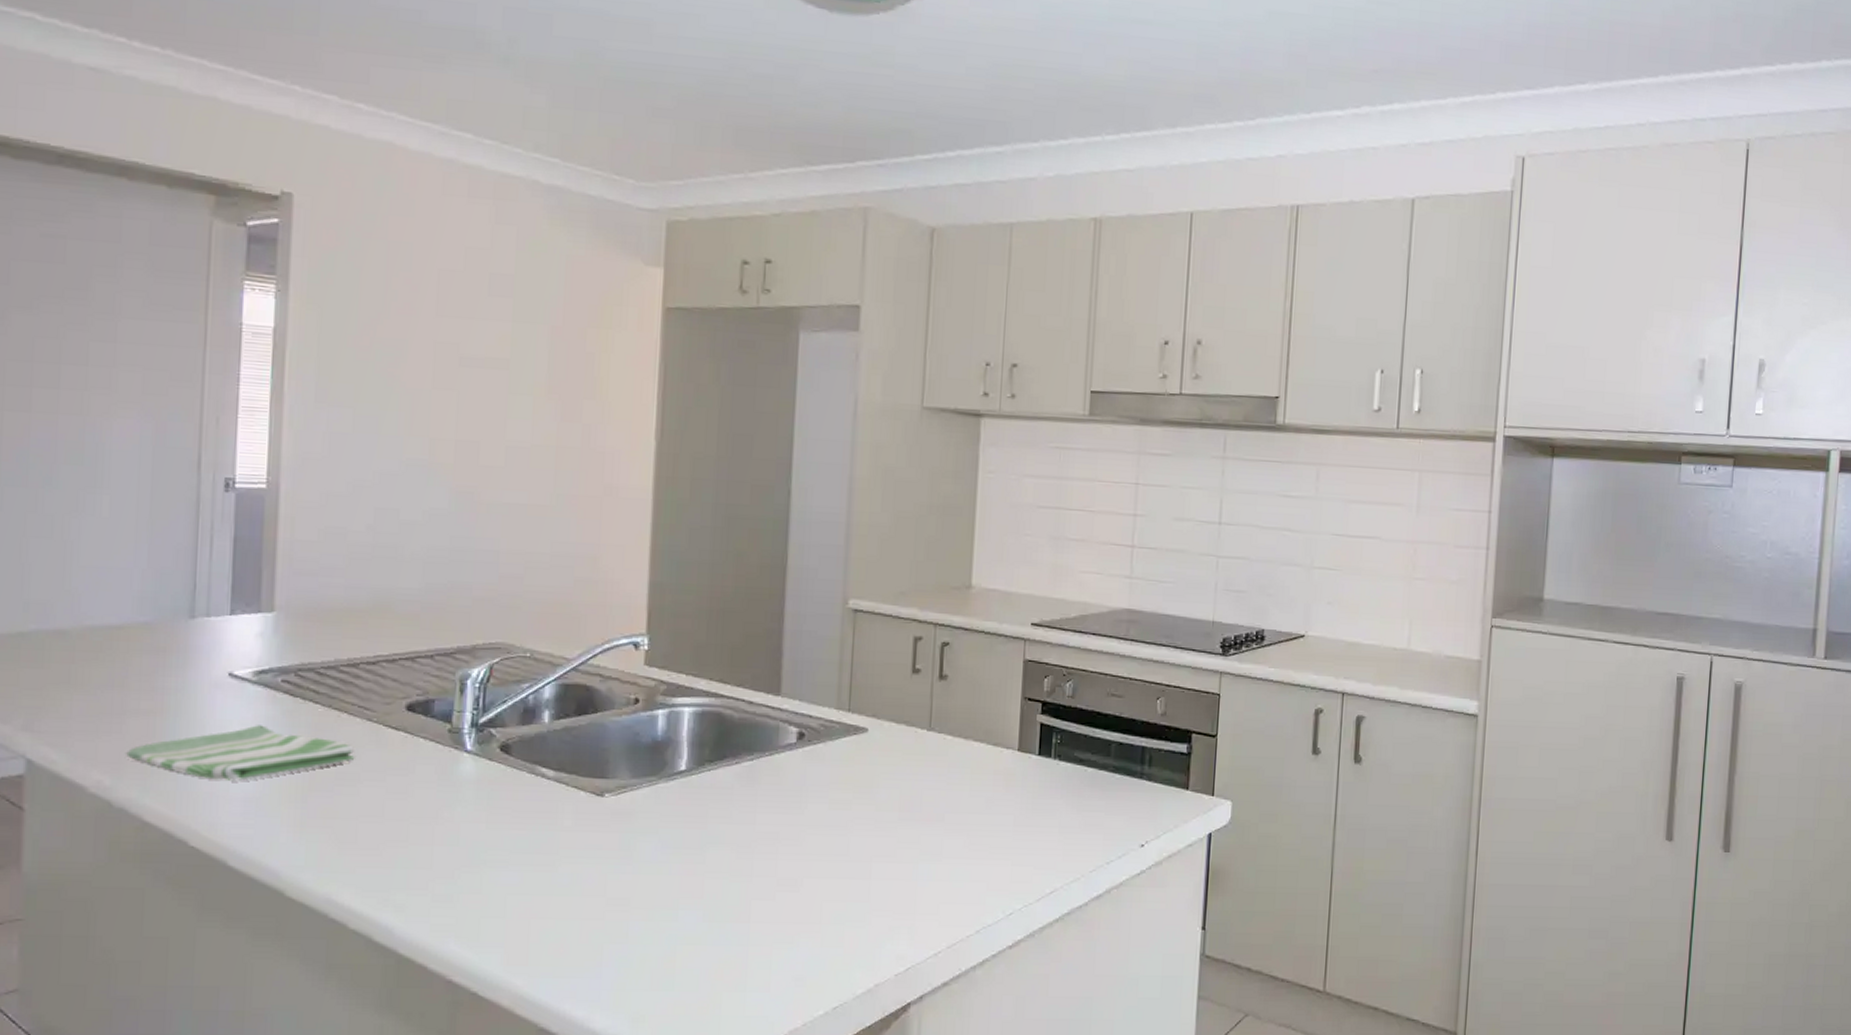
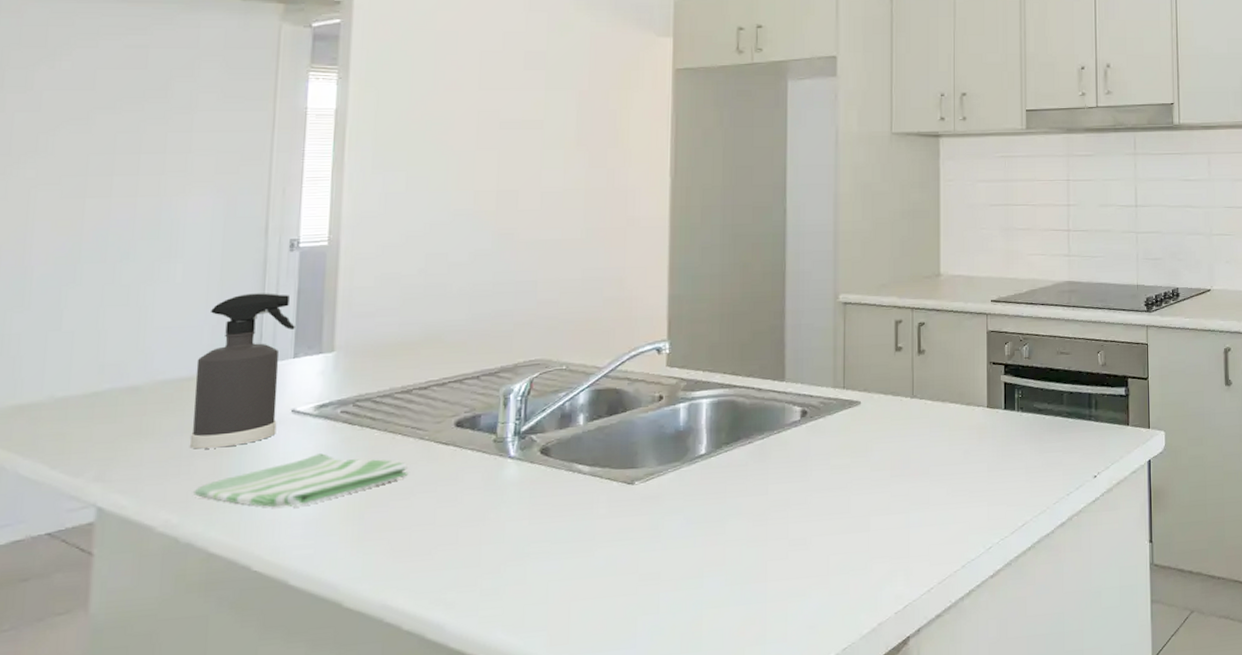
spray bottle: none [120,536,231,708] -> present [189,293,295,449]

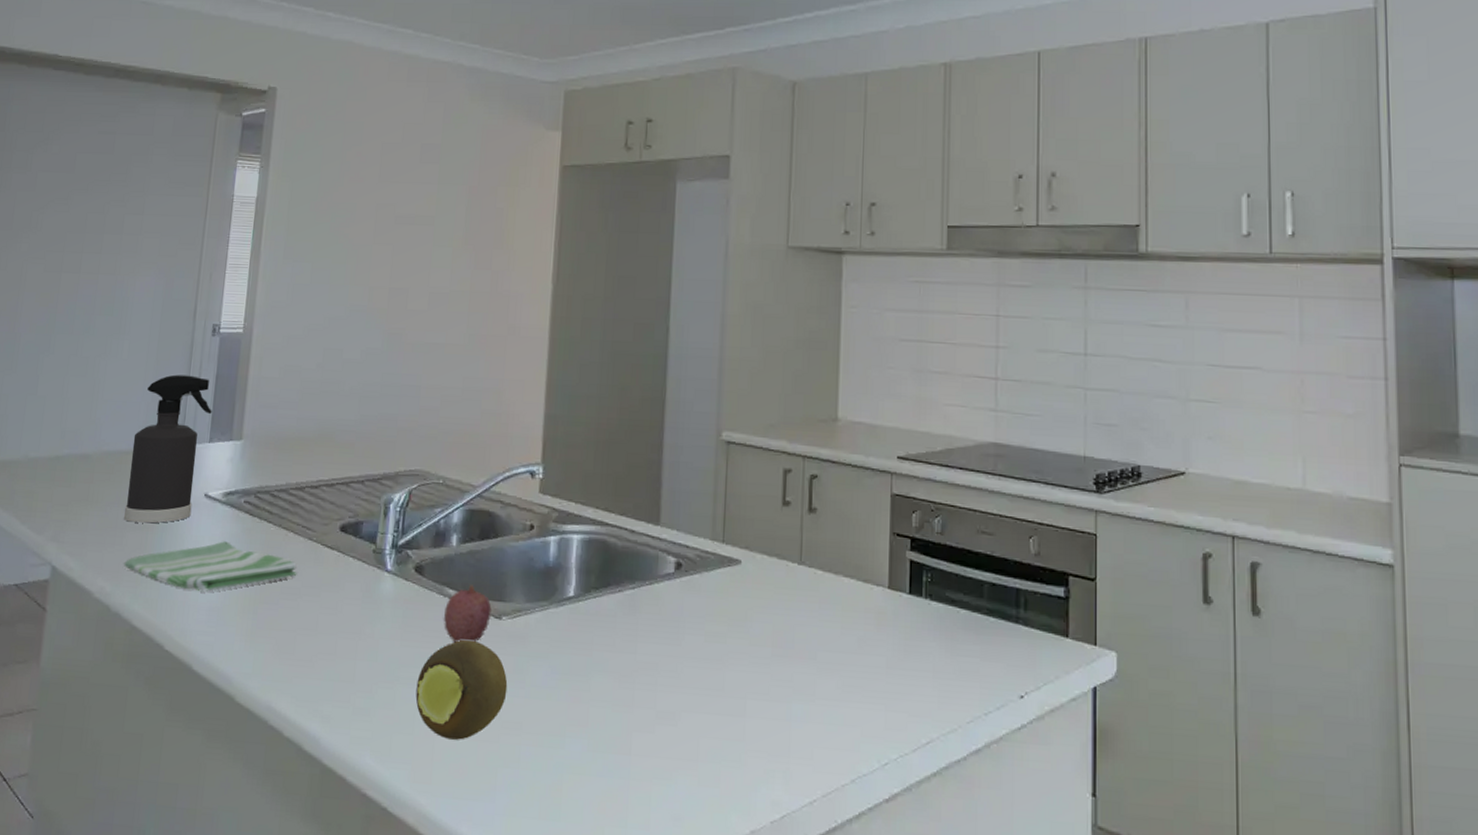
fruit: none [548,507,644,601] -> present [415,639,508,740]
fruit: none [573,458,623,513] -> present [443,585,492,643]

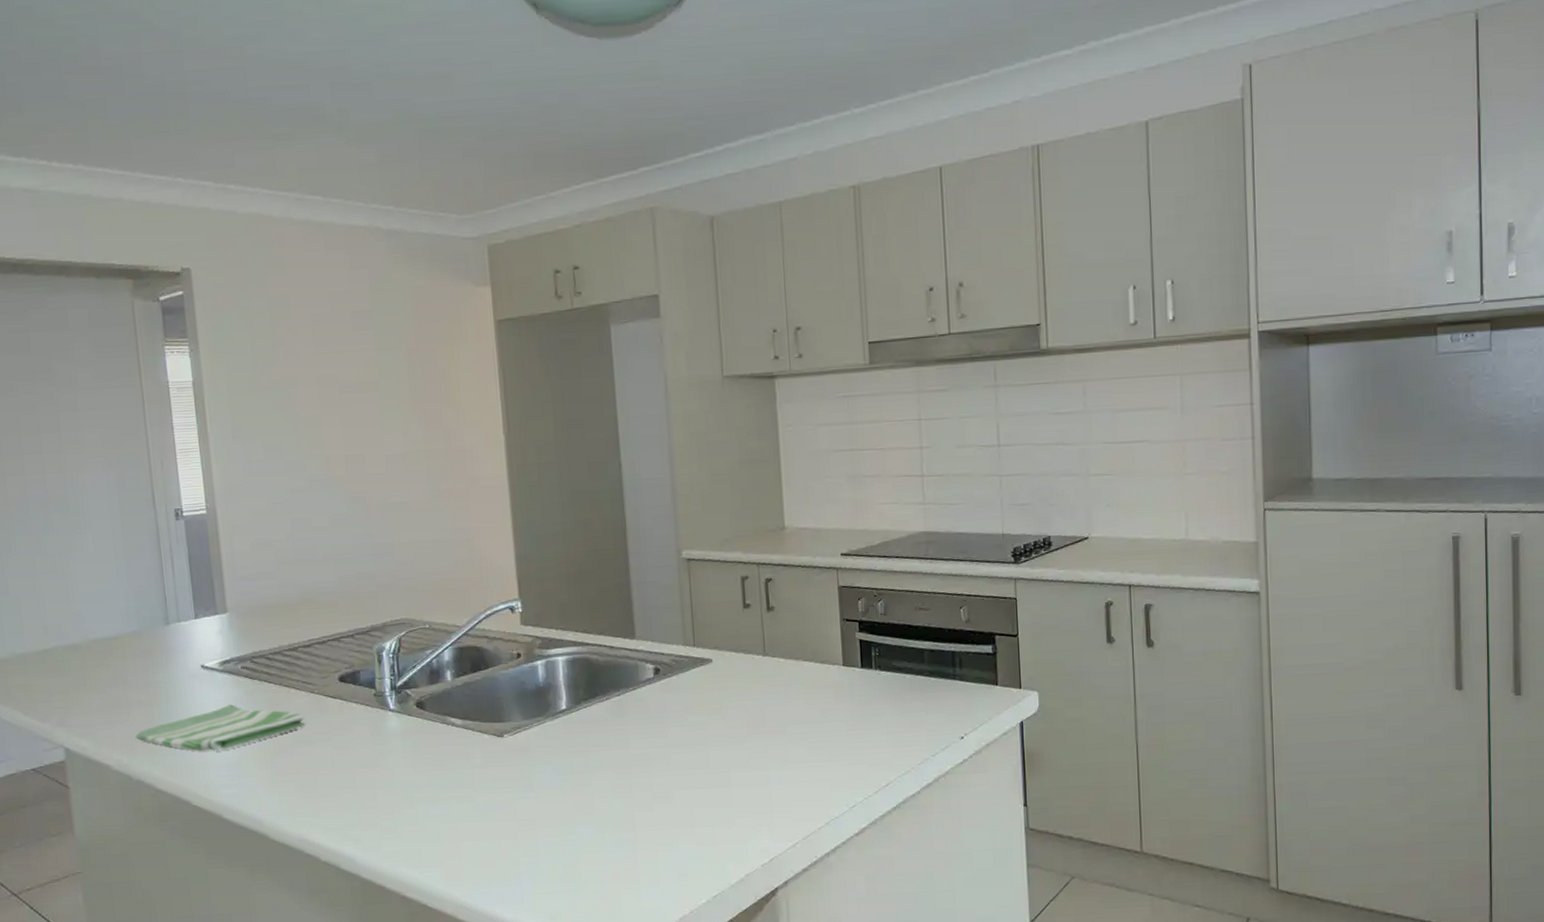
spray bottle: present [123,374,212,524] -> none [118,559,192,700]
fruit: present [415,639,508,740] -> none [435,758,519,842]
fruit: present [443,585,492,643] -> none [450,712,494,762]

